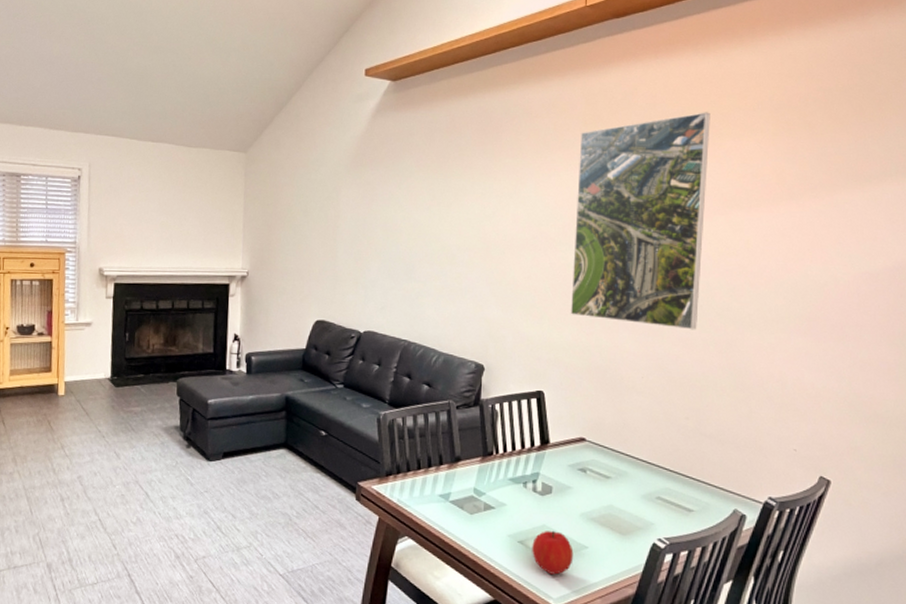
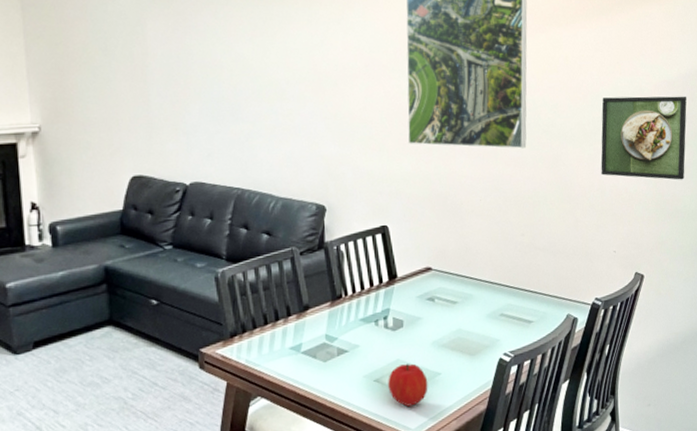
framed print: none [783,285,894,382] -> present [601,96,687,180]

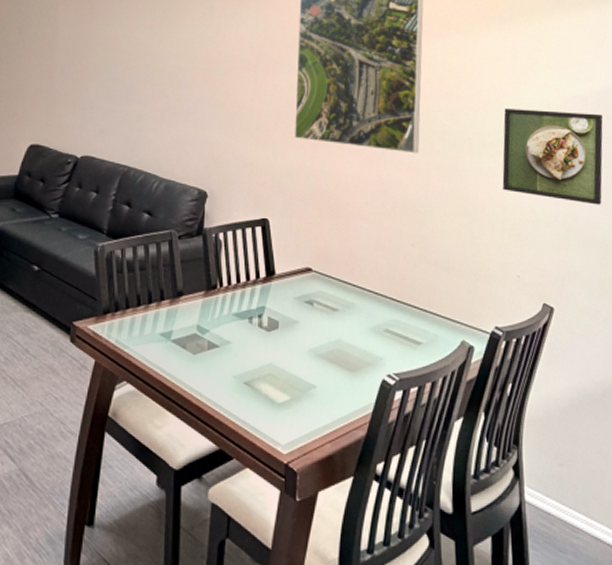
fruit: present [388,363,428,407] -> none [258,369,302,418]

